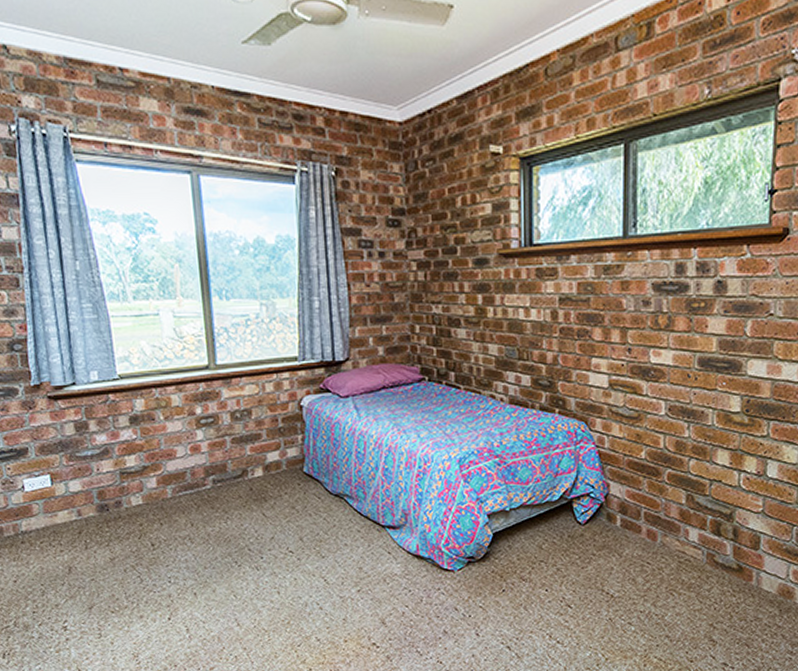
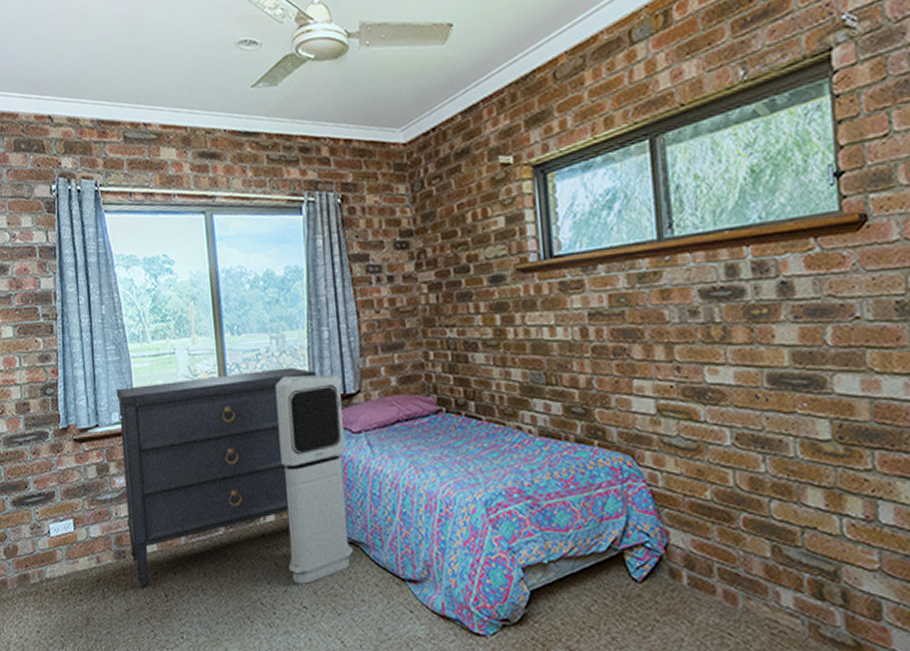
dresser: none [94,334,306,538] -> present [116,367,316,588]
air purifier: none [264,341,338,532] -> present [274,374,353,584]

